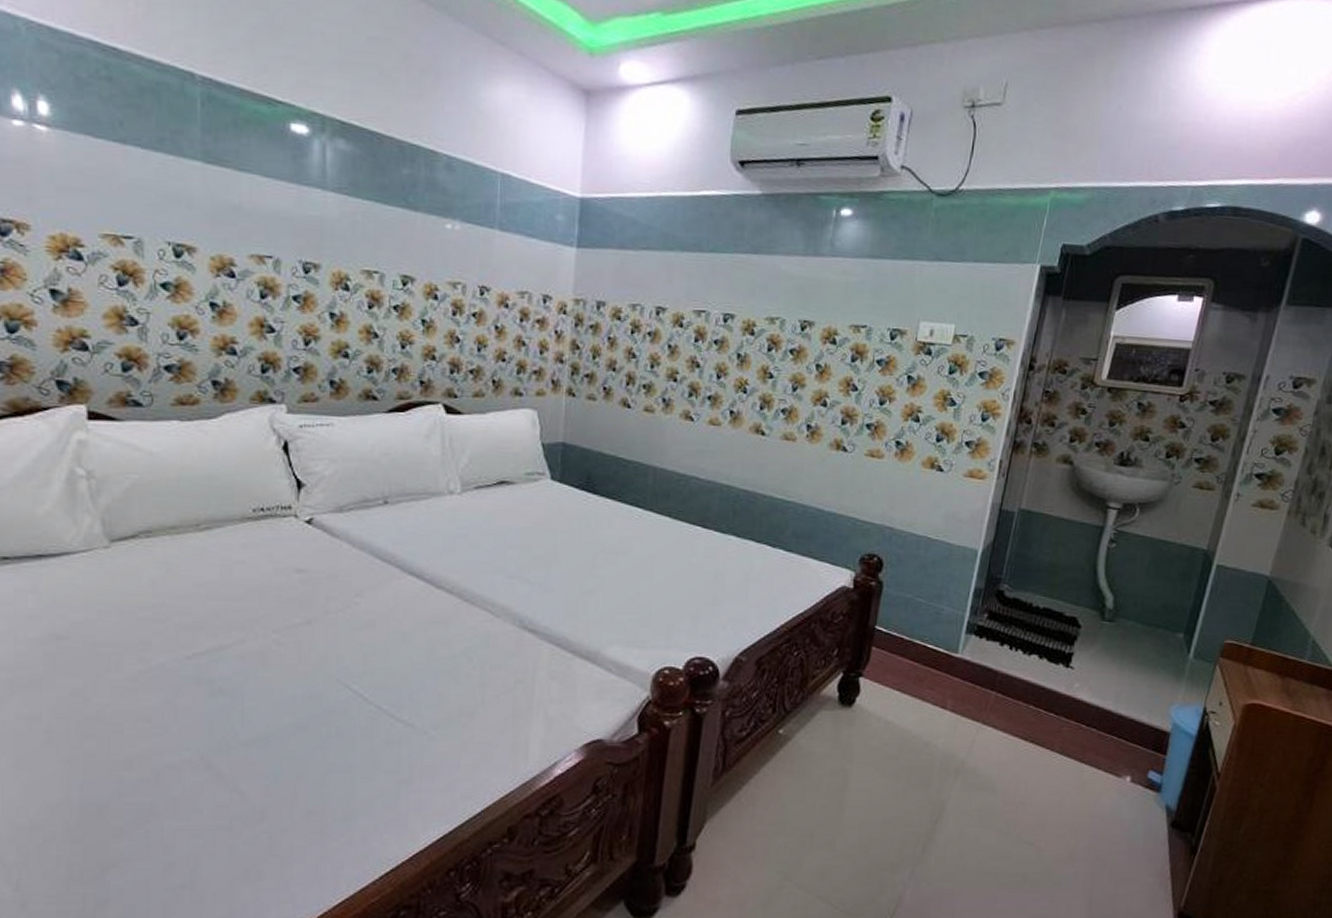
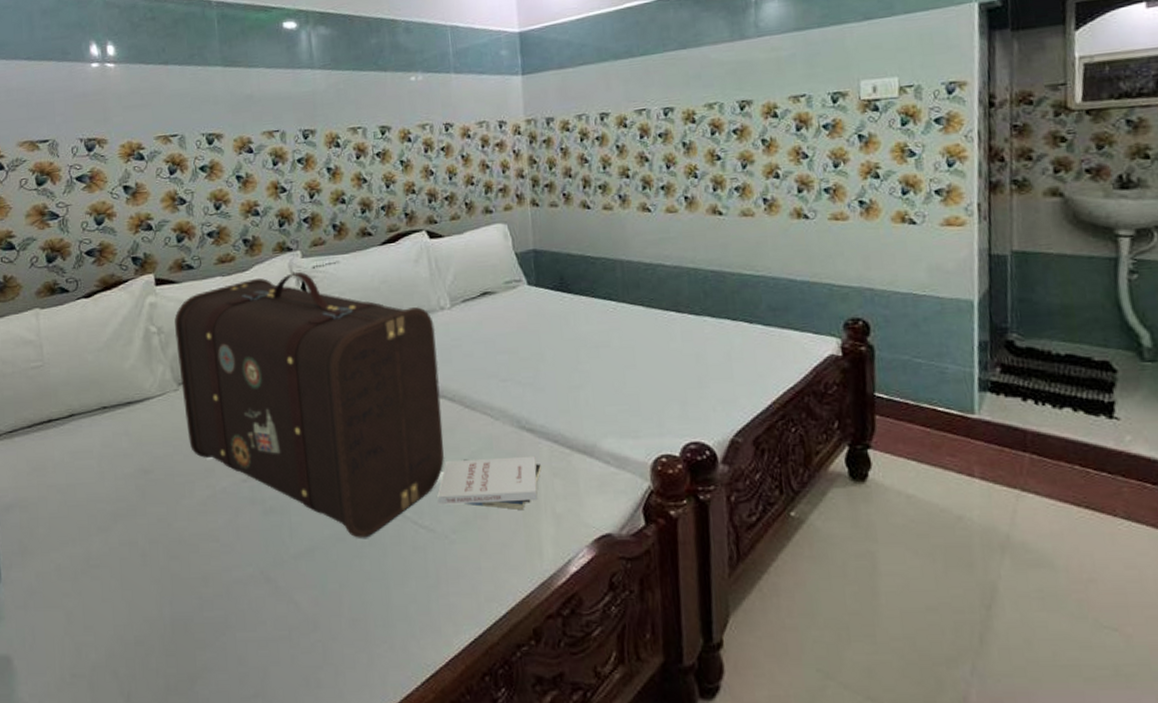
suitcase: none [110,428,441,728] -> present [174,272,445,538]
books: none [420,654,539,710] -> present [437,455,541,510]

